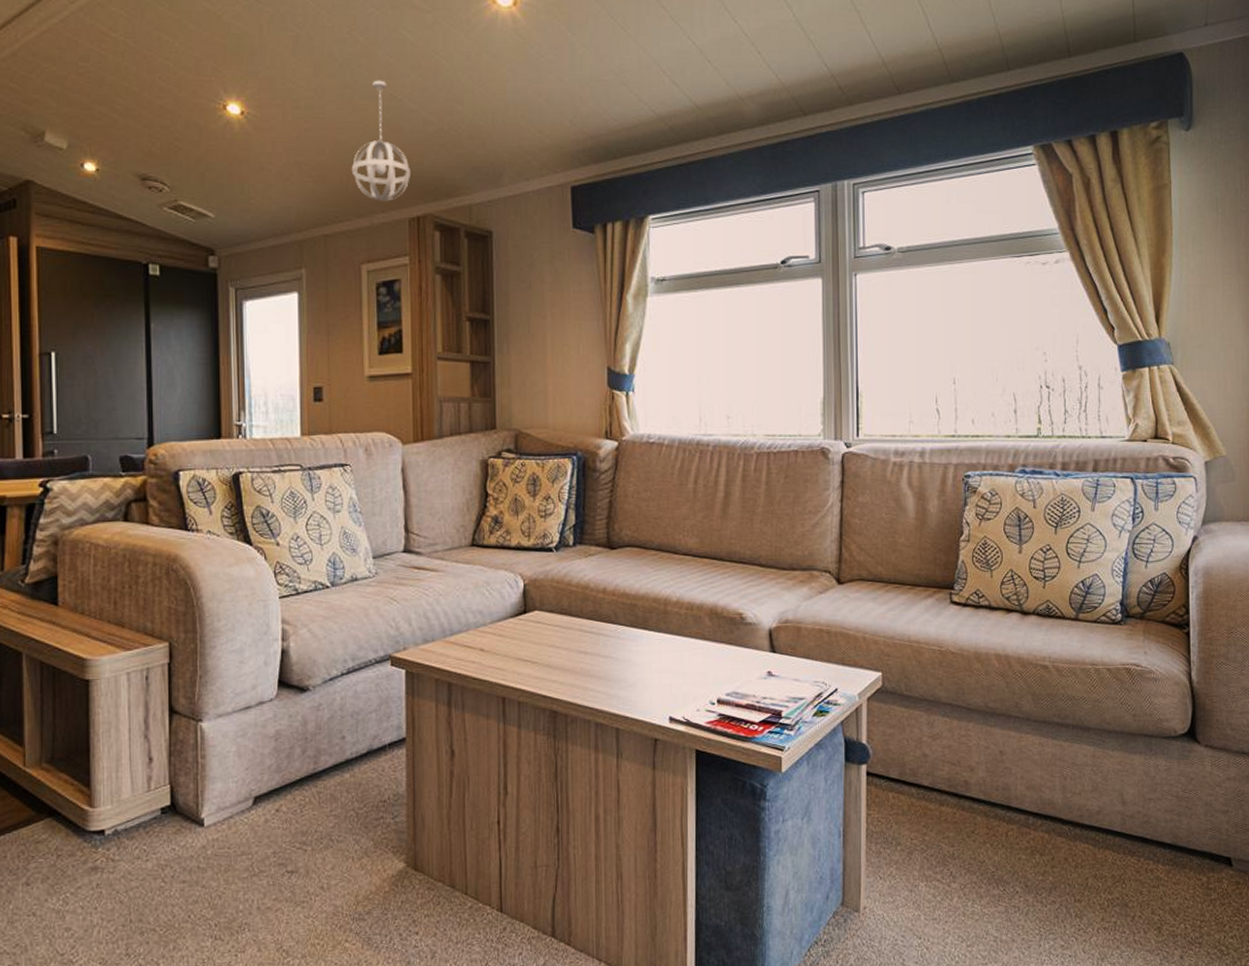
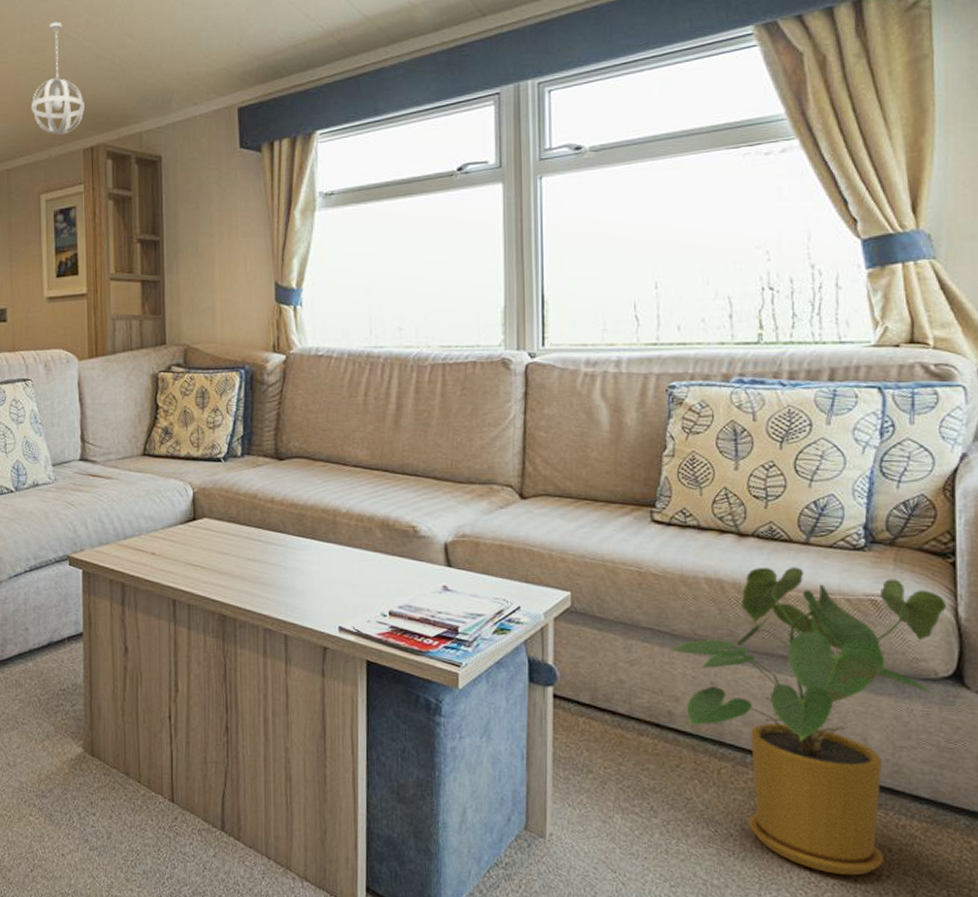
house plant: none [964,641,1183,920] -> present [667,567,947,876]

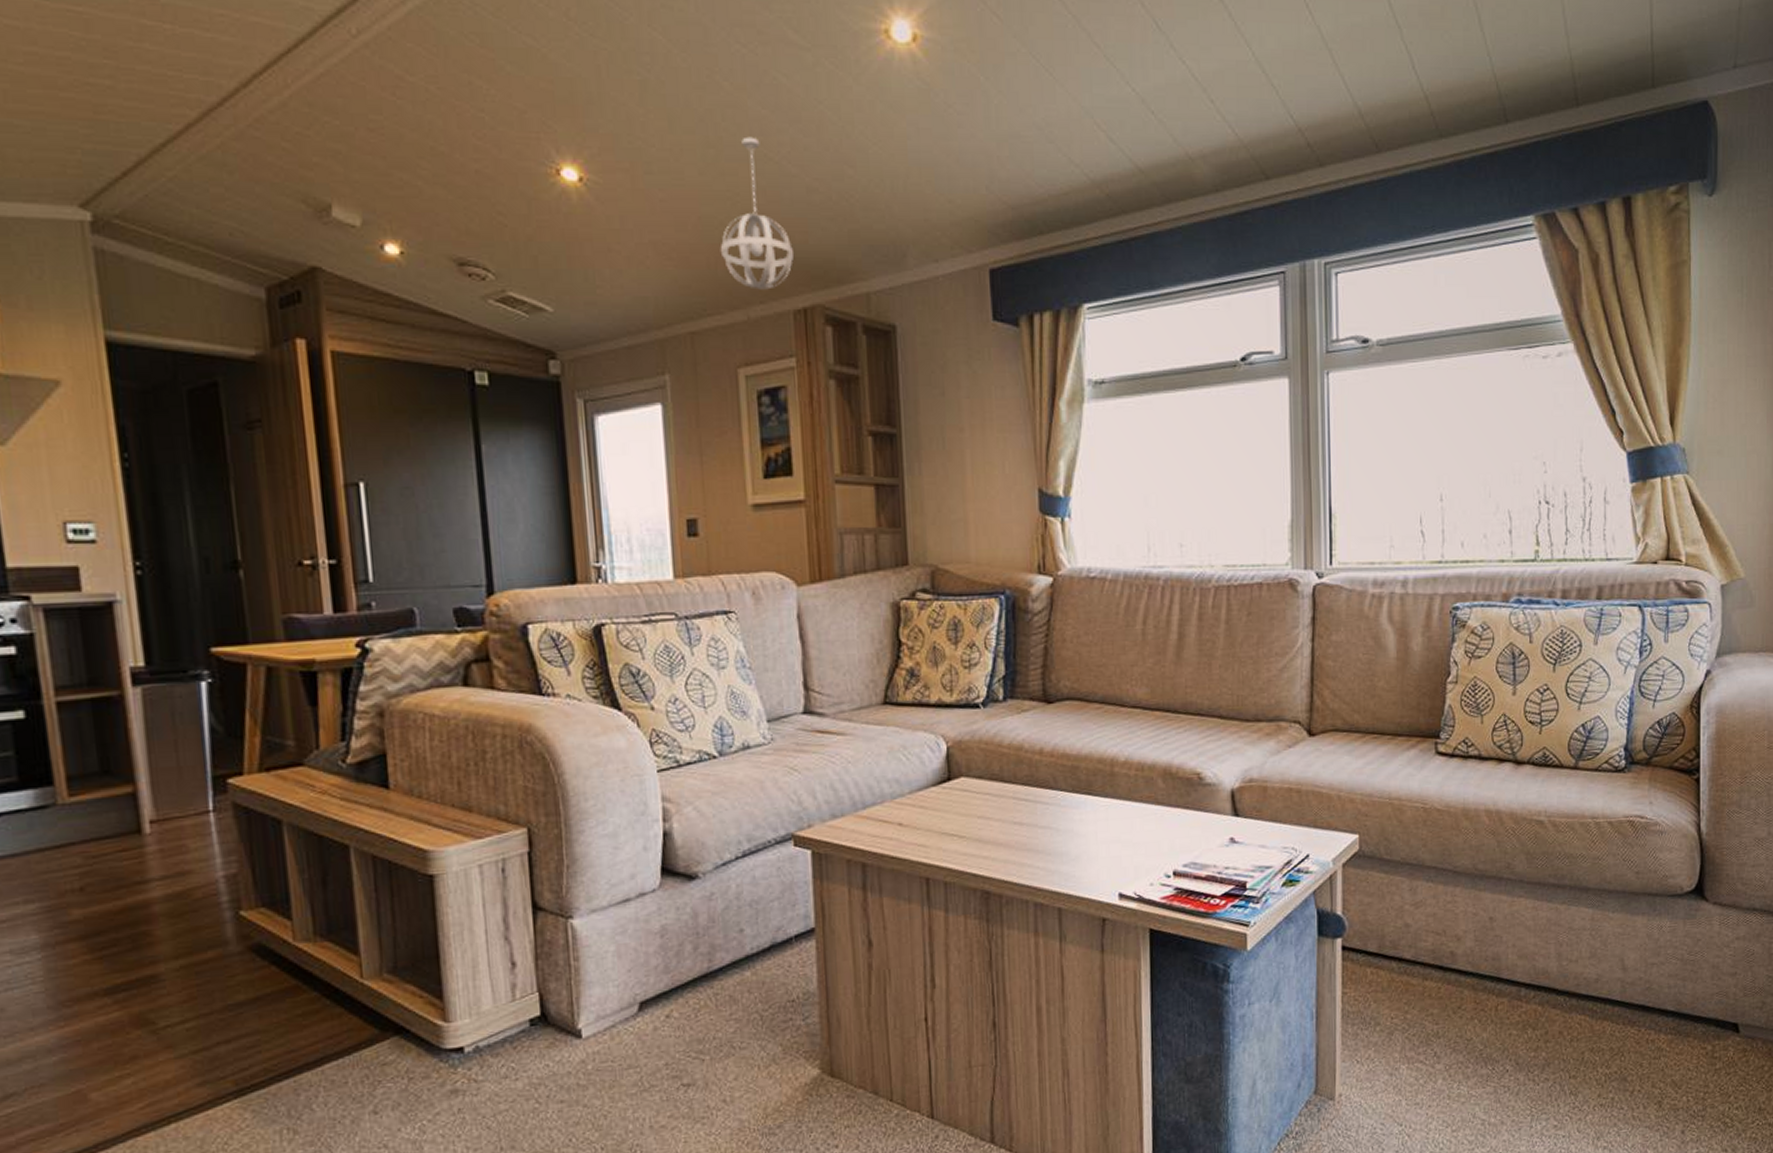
house plant: present [667,567,947,876] -> none [1450,792,1692,1096]

